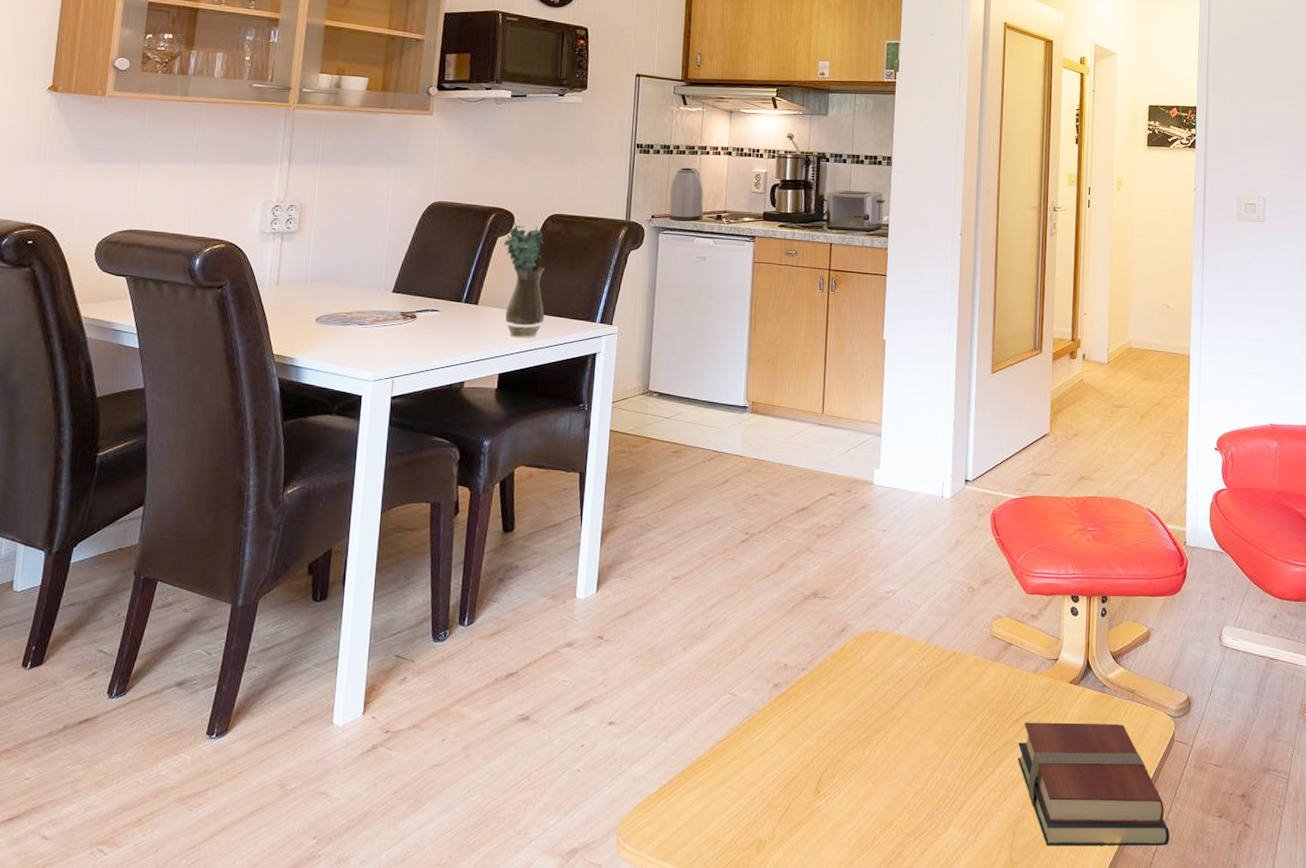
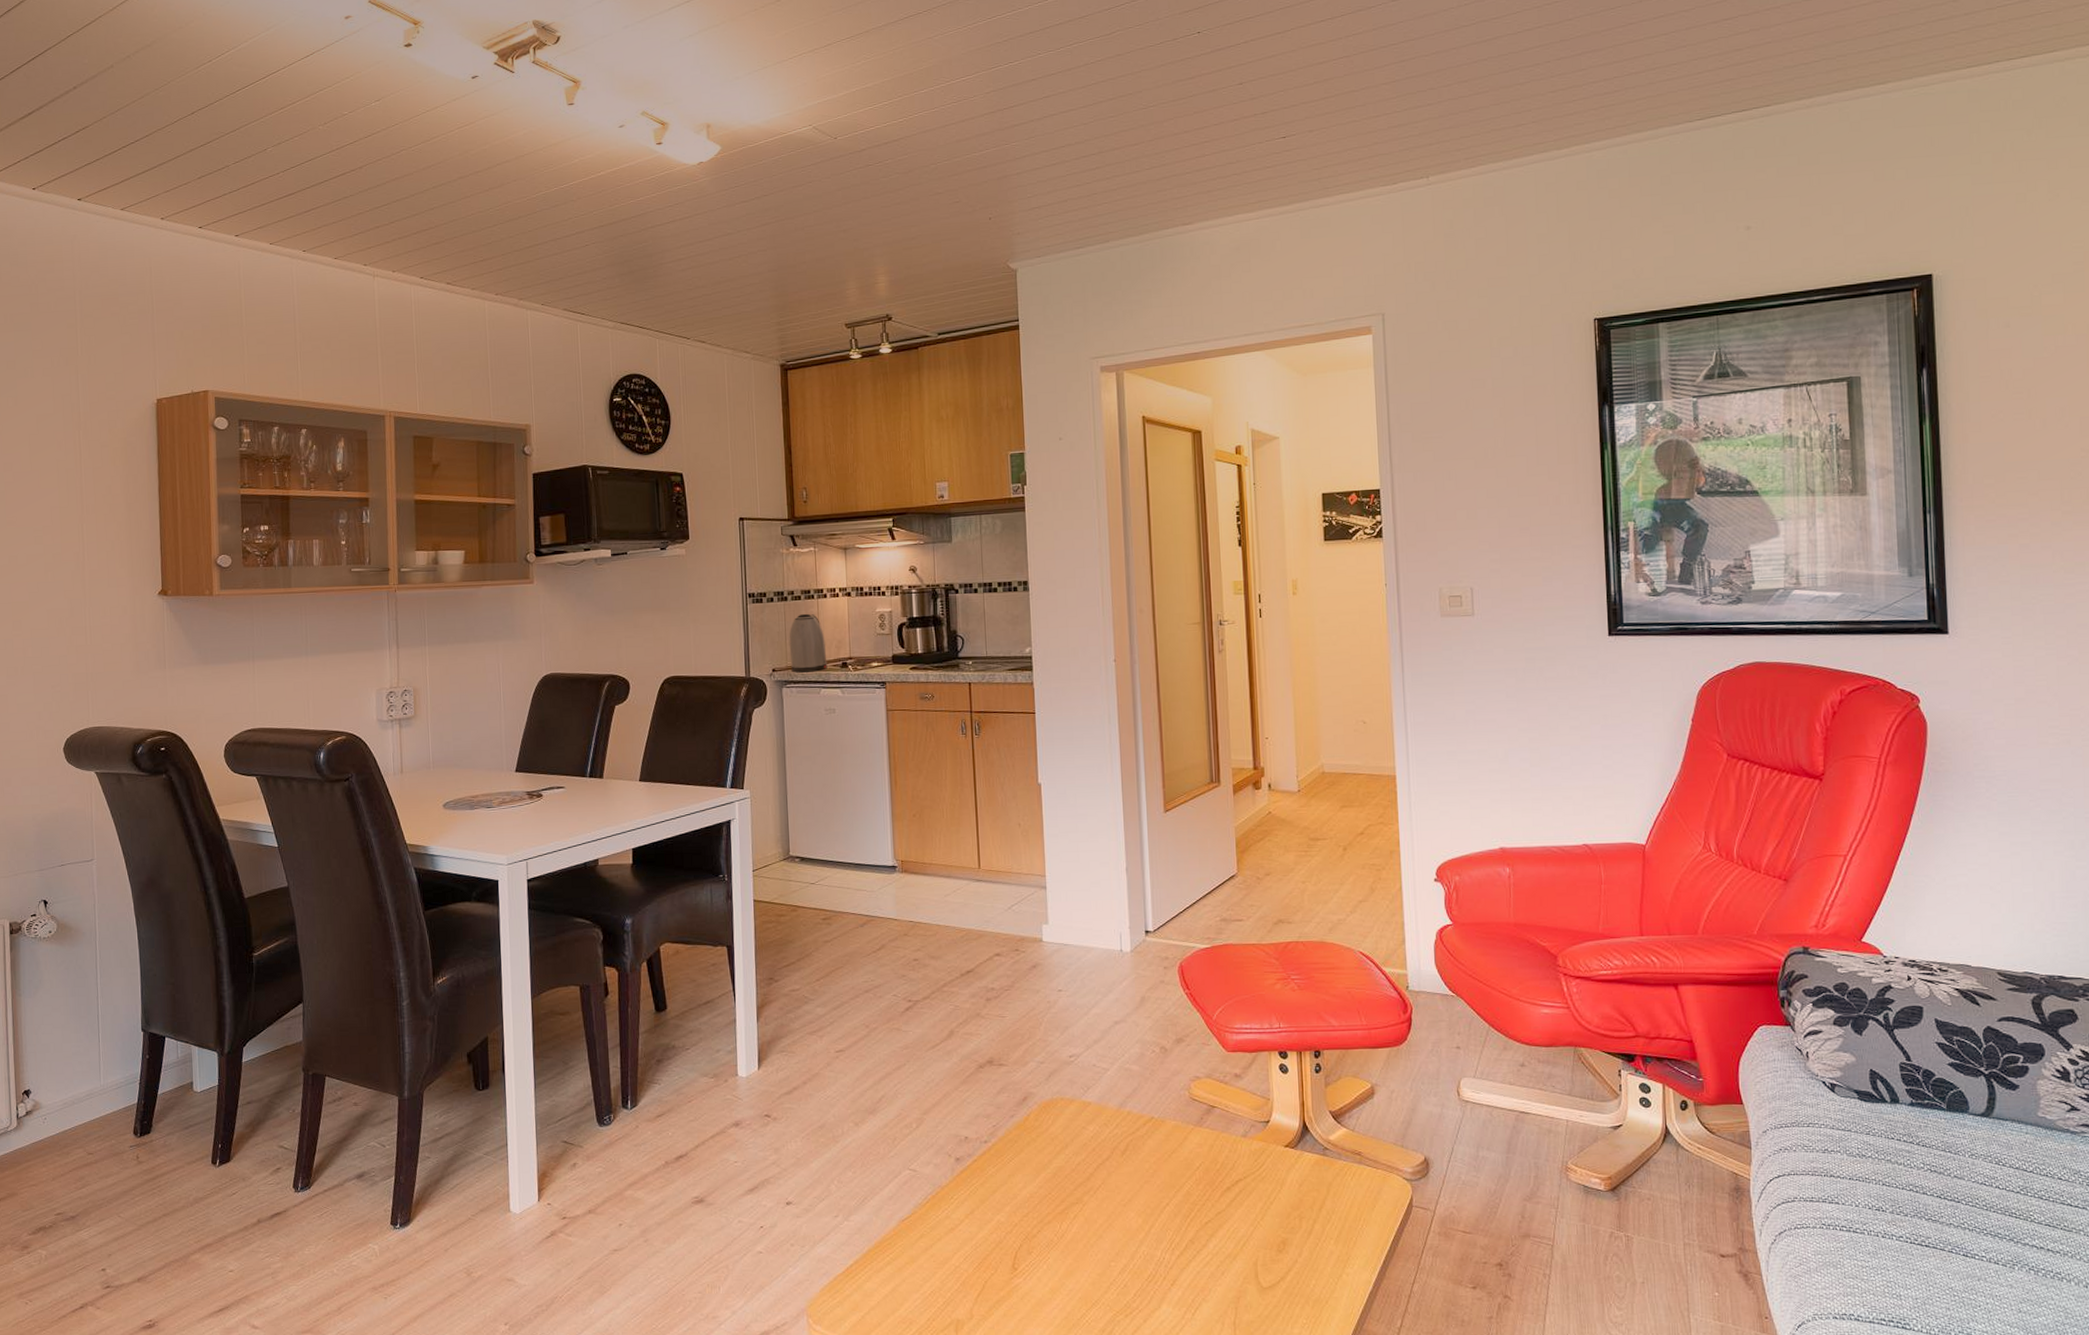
vase: present [503,221,545,338] -> none [621,687,673,810]
toaster: present [825,189,885,234] -> none [959,621,1025,669]
books: present [1017,722,1170,847] -> none [1232,1189,1416,1323]

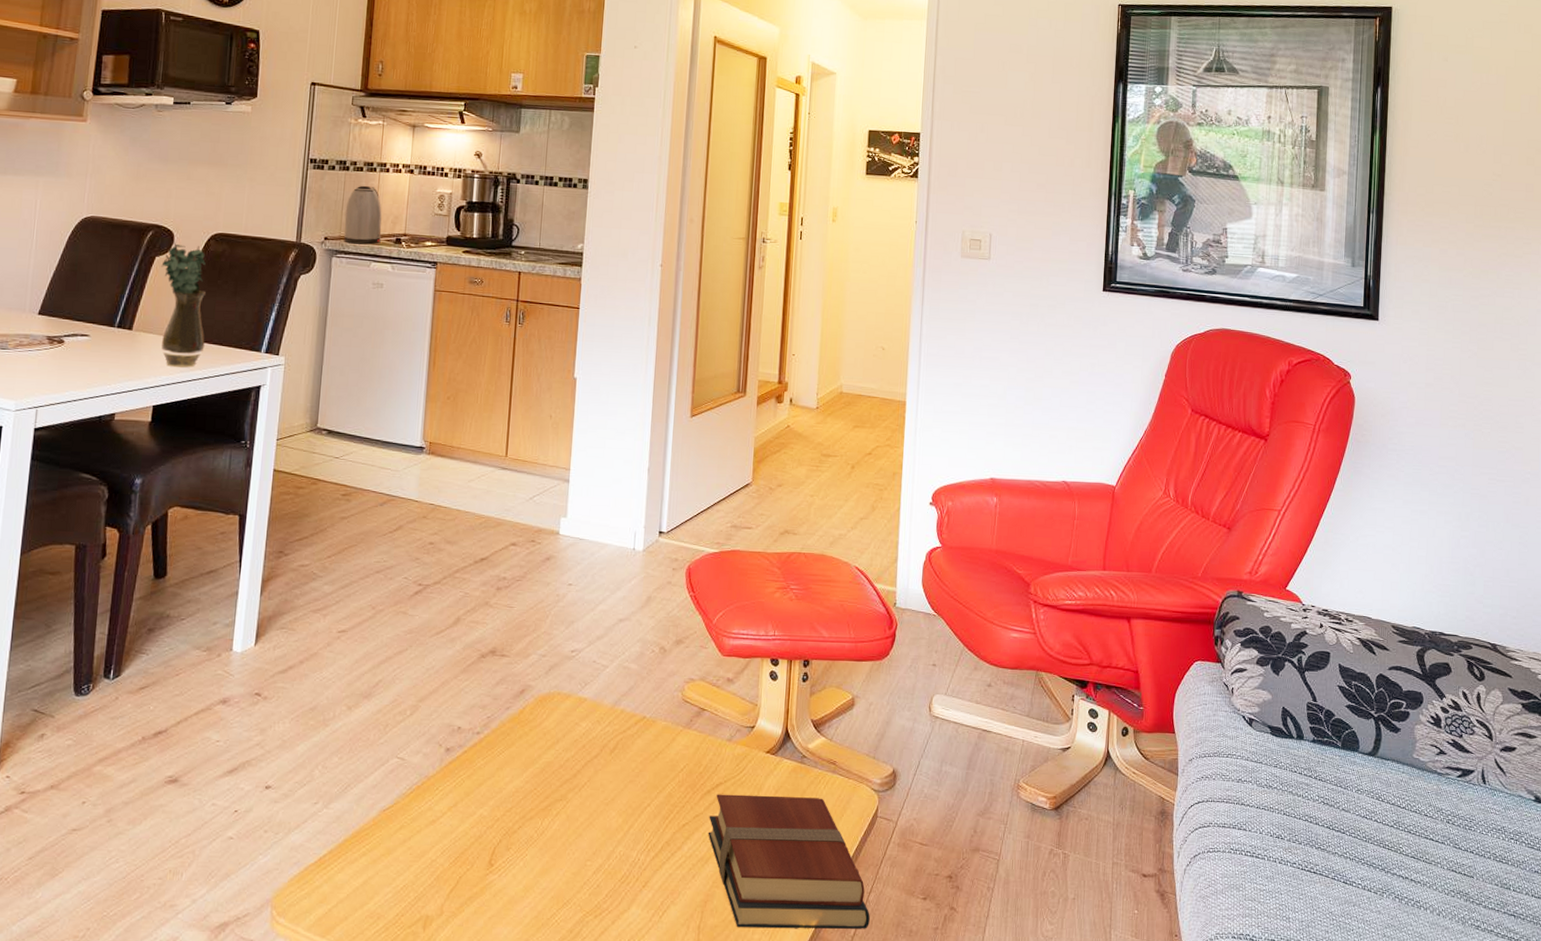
vase: none [621,687,673,810] -> present [161,240,207,368]
books: none [1232,1189,1416,1323] -> present [708,794,870,930]

